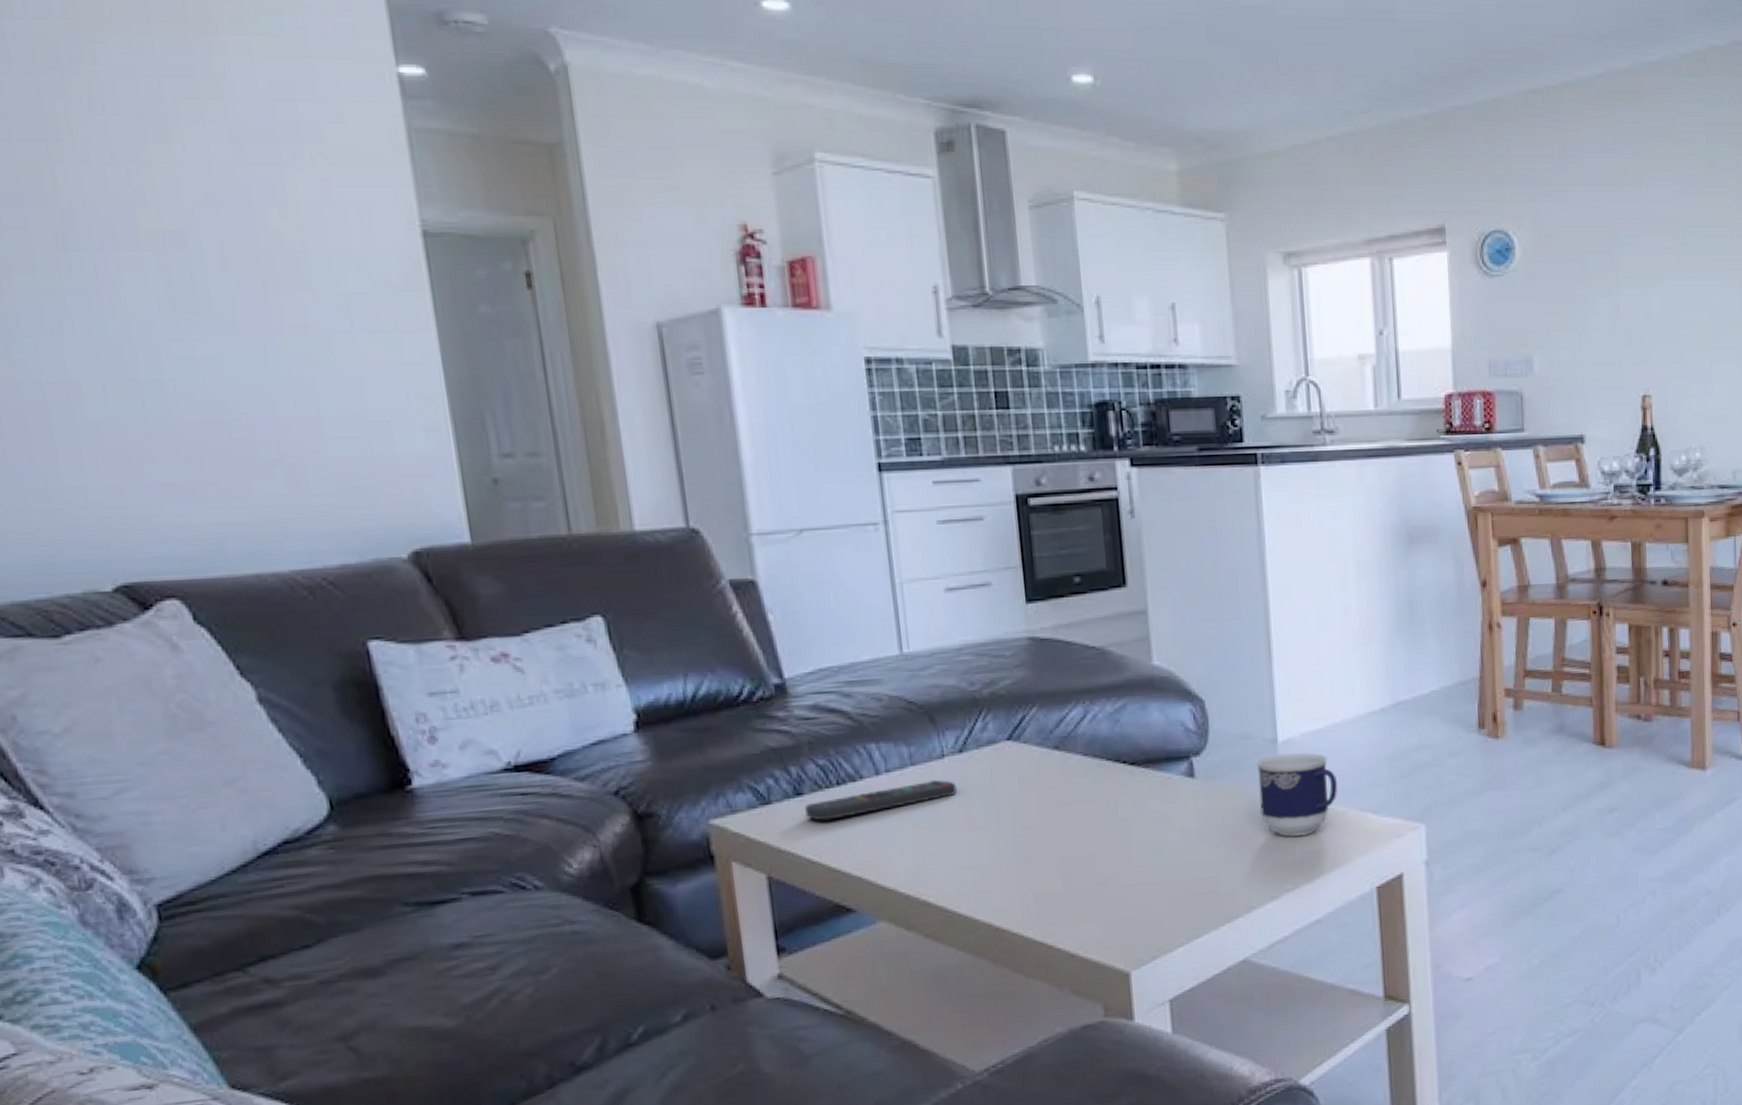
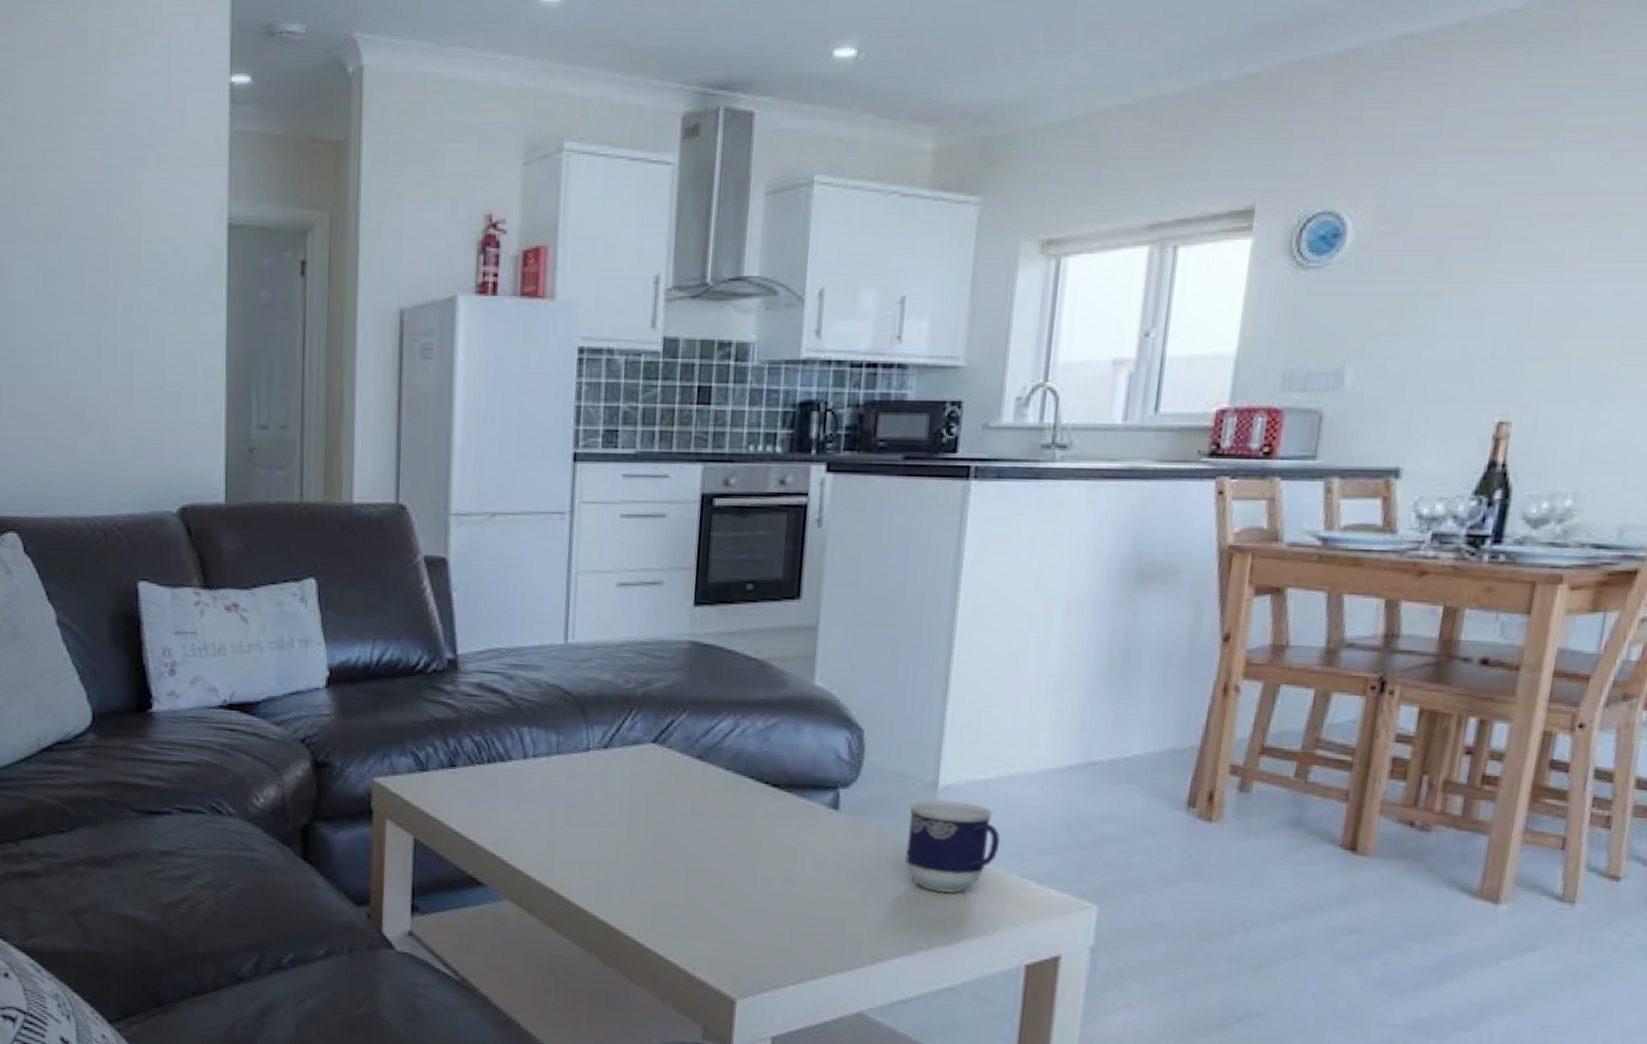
remote control: present [804,779,958,821] -> none [455,771,597,795]

